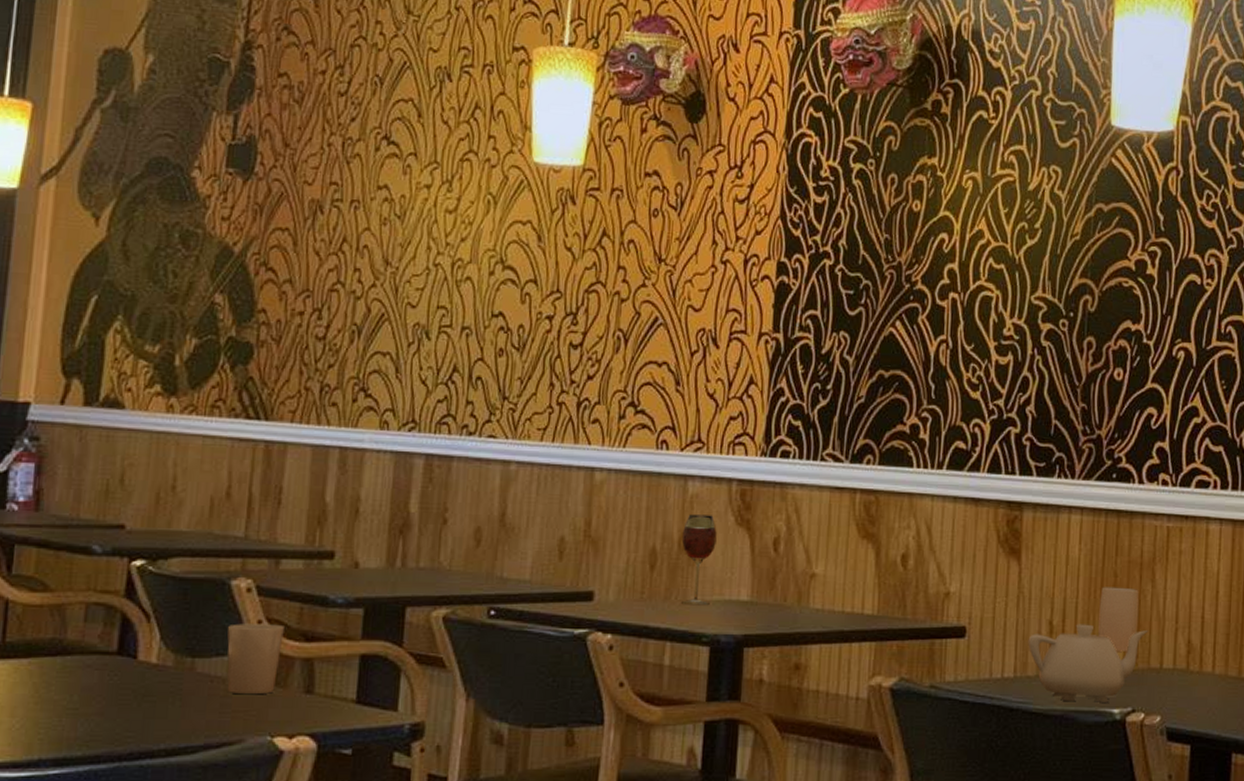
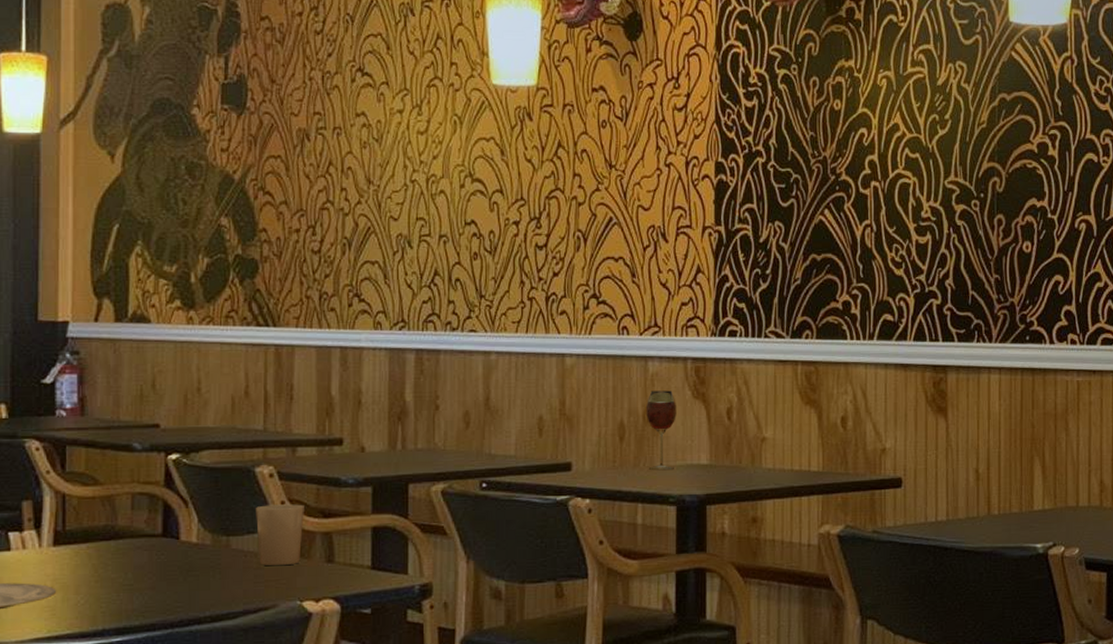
teapot: present [1028,624,1148,703] -> none [957,470,1064,539]
cup: present [1097,587,1139,652] -> none [1019,436,1055,493]

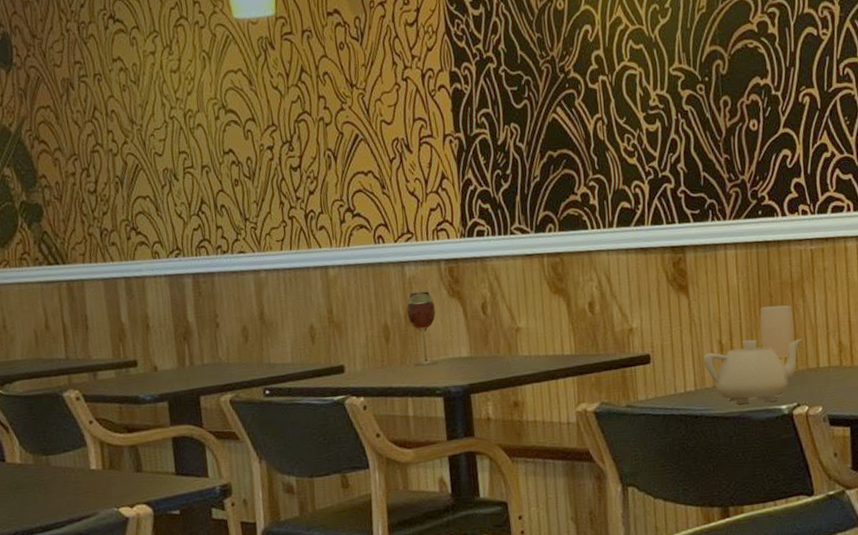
cup: present [256,504,304,566] -> none [68,422,113,479]
teapot: none [957,470,1064,539] -> present [703,338,804,404]
cup: none [1019,436,1055,493] -> present [759,305,795,359]

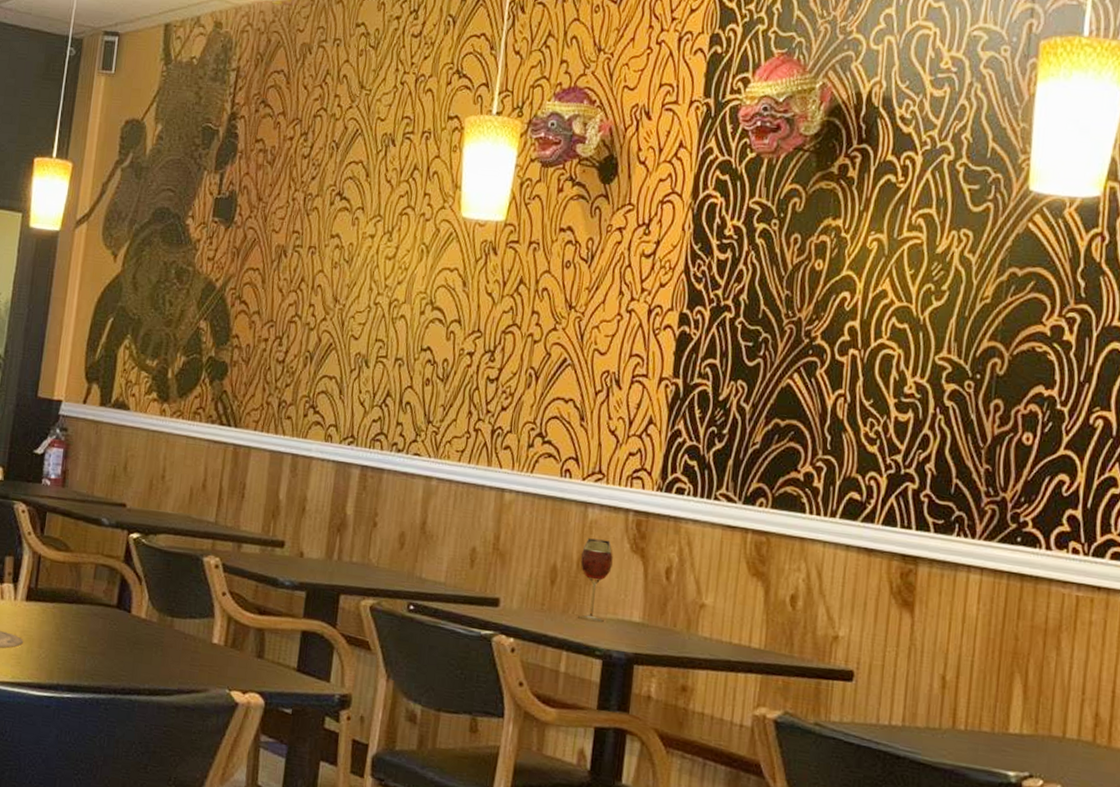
teapot: present [703,338,804,404] -> none [918,682,1051,764]
cup: present [759,305,795,359] -> none [994,648,1042,716]

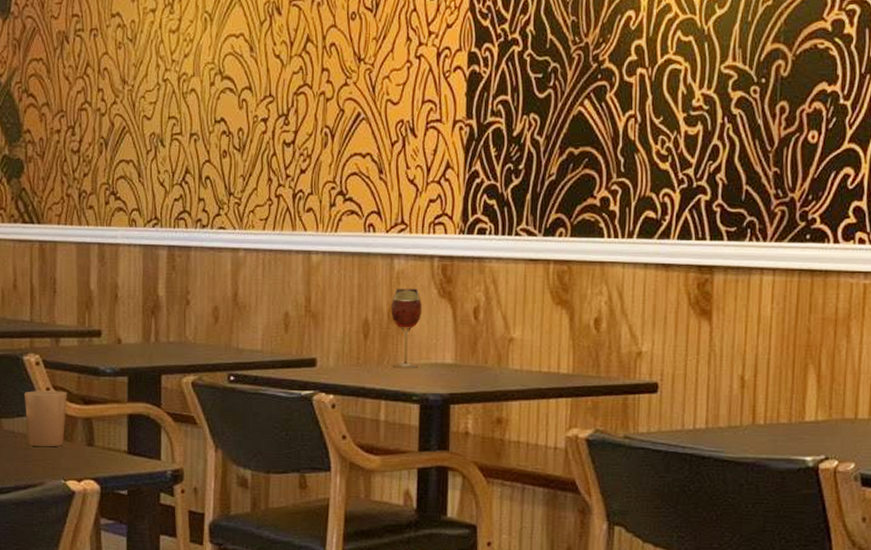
cup: none [197,593,243,654] -> present [24,391,67,447]

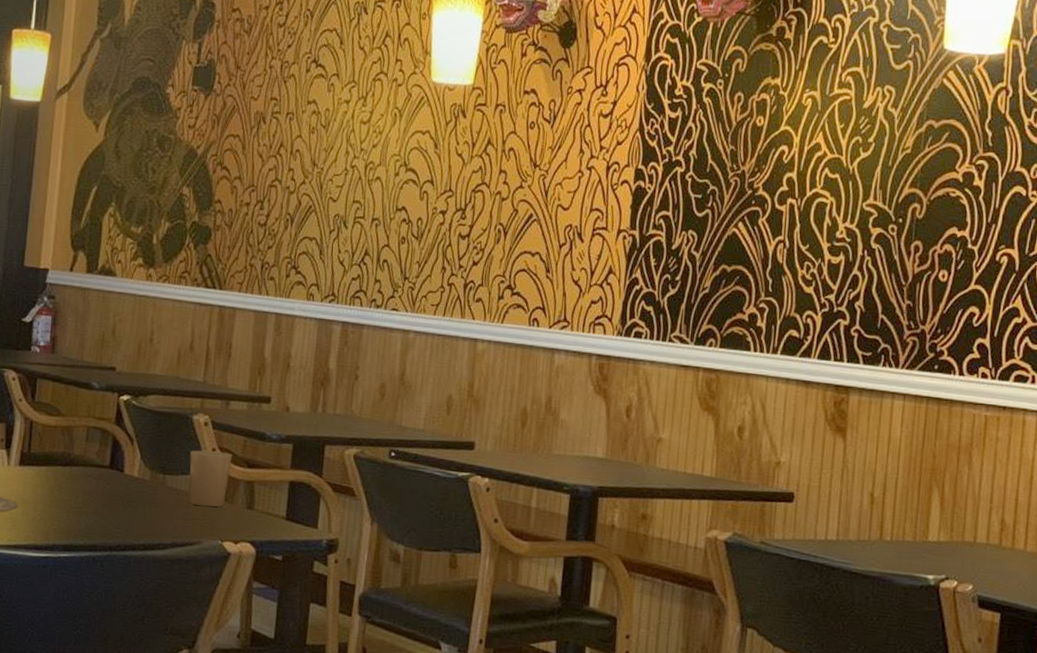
wineglass: present [390,289,422,369] -> none [546,382,578,460]

